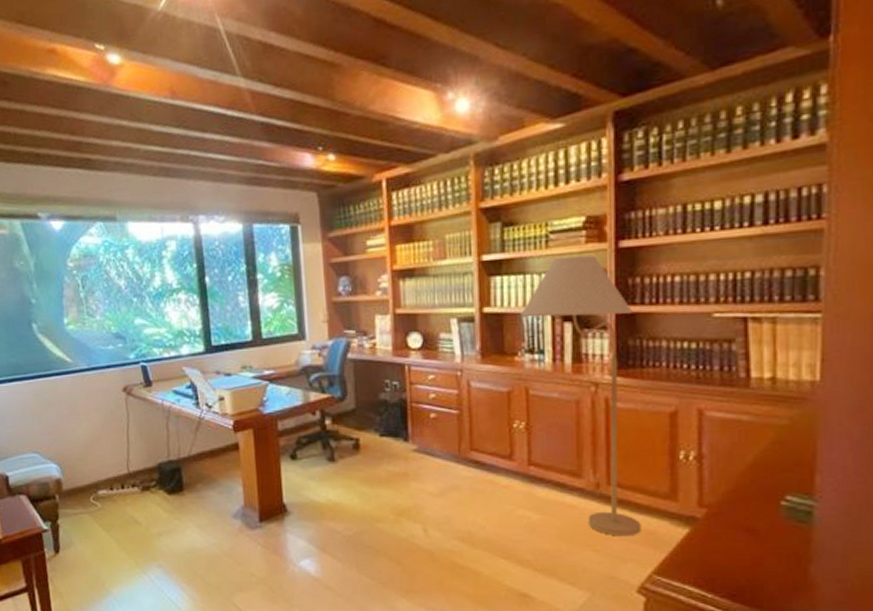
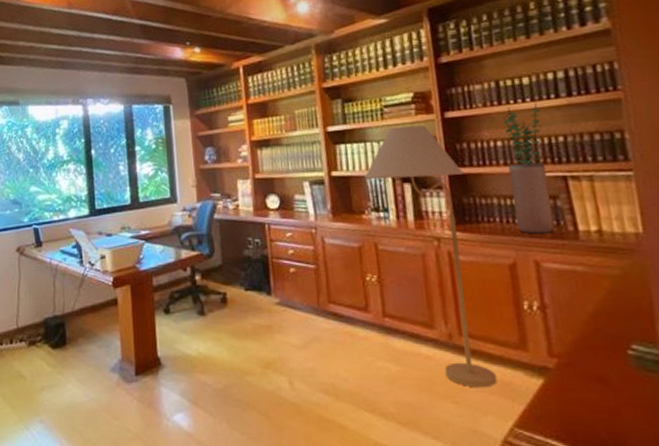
vase: none [683,231,729,381] -> present [503,102,555,234]

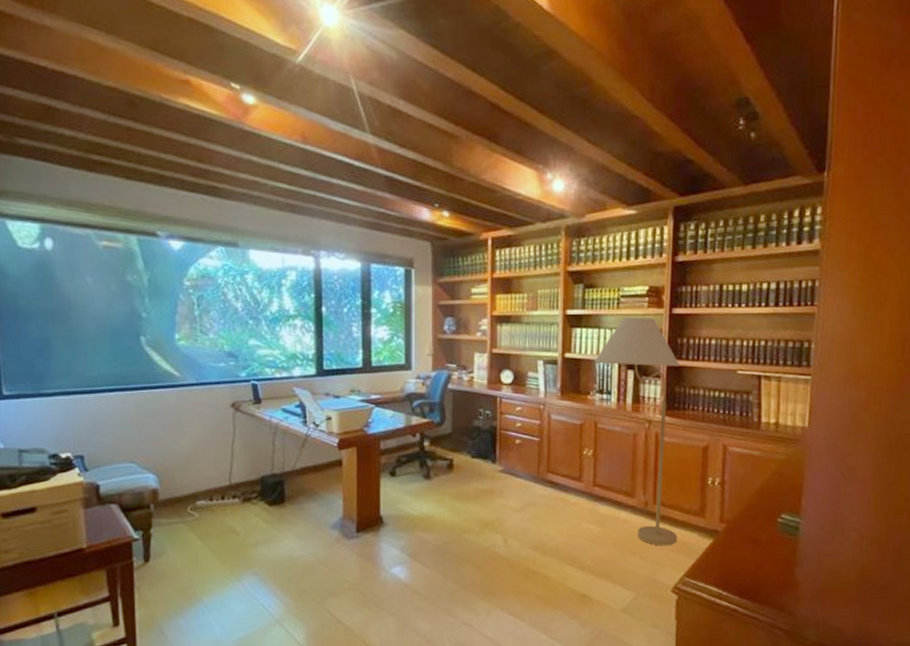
vase: present [503,102,555,234] -> none [714,308,751,423]

